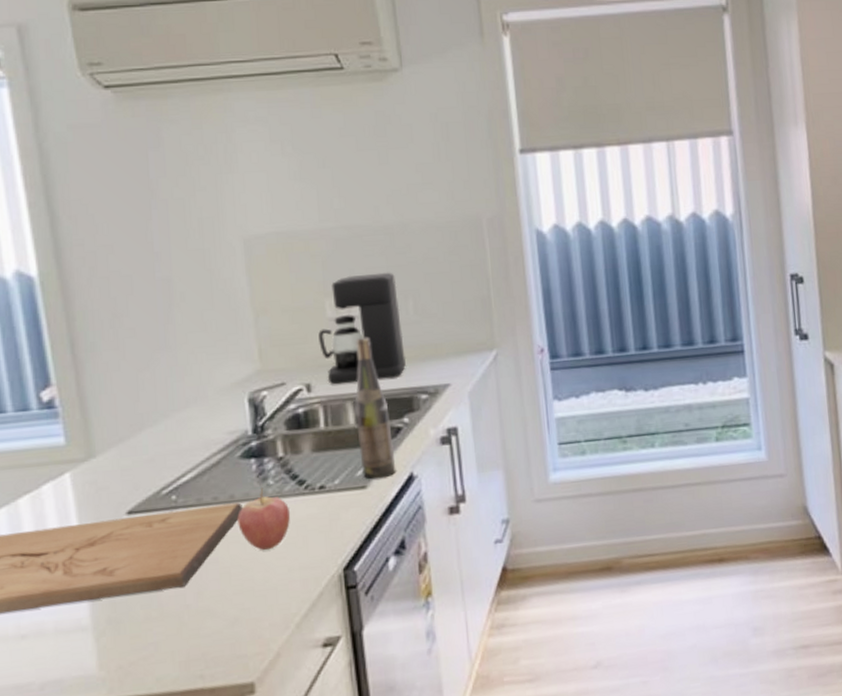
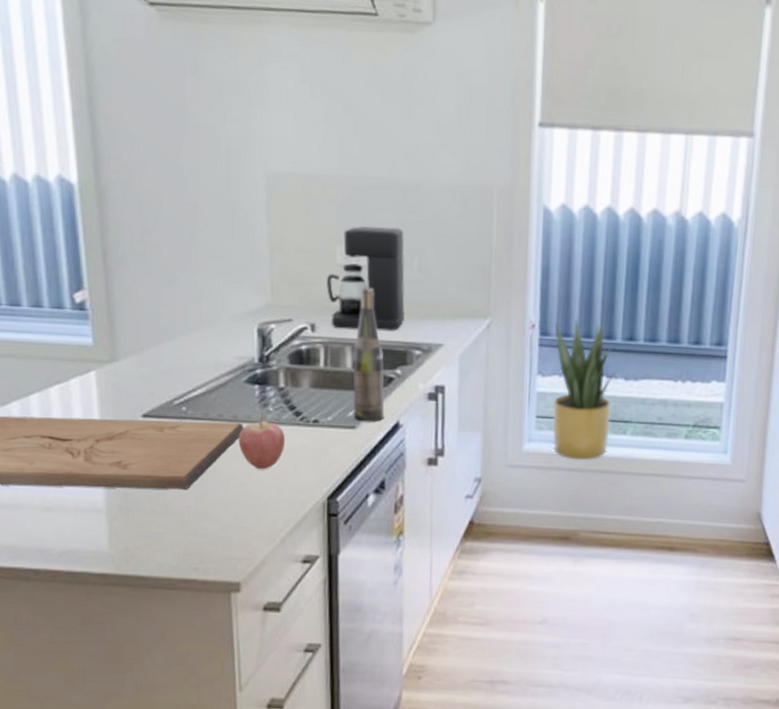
planter: none [564,333,639,483] -> present [552,319,622,461]

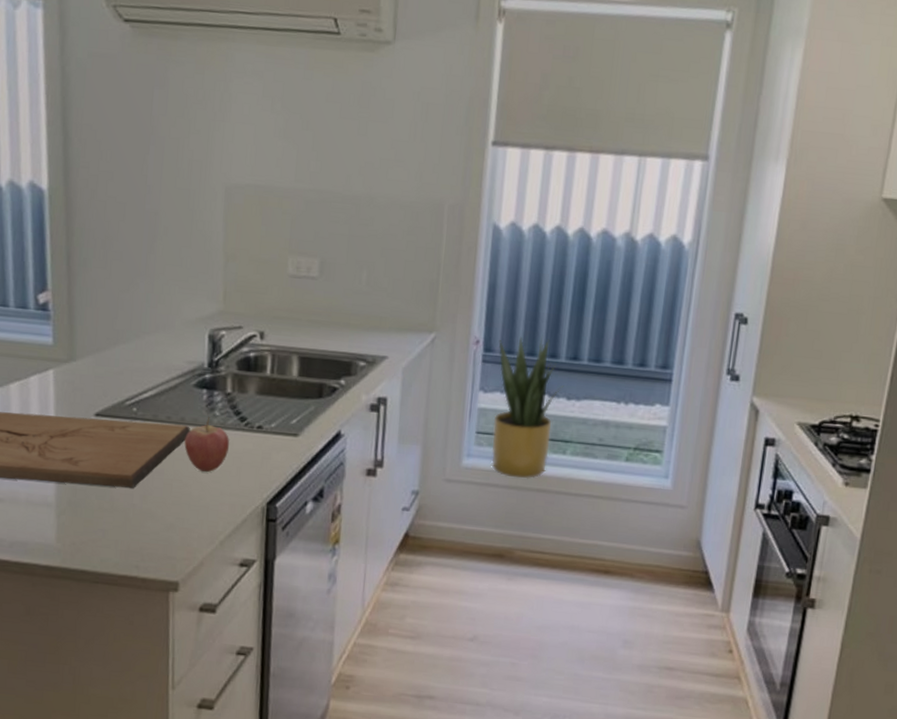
coffee maker: present [327,226,405,330] -> none [277,238,355,341]
wine bottle: present [352,288,385,422] -> none [296,298,329,431]

